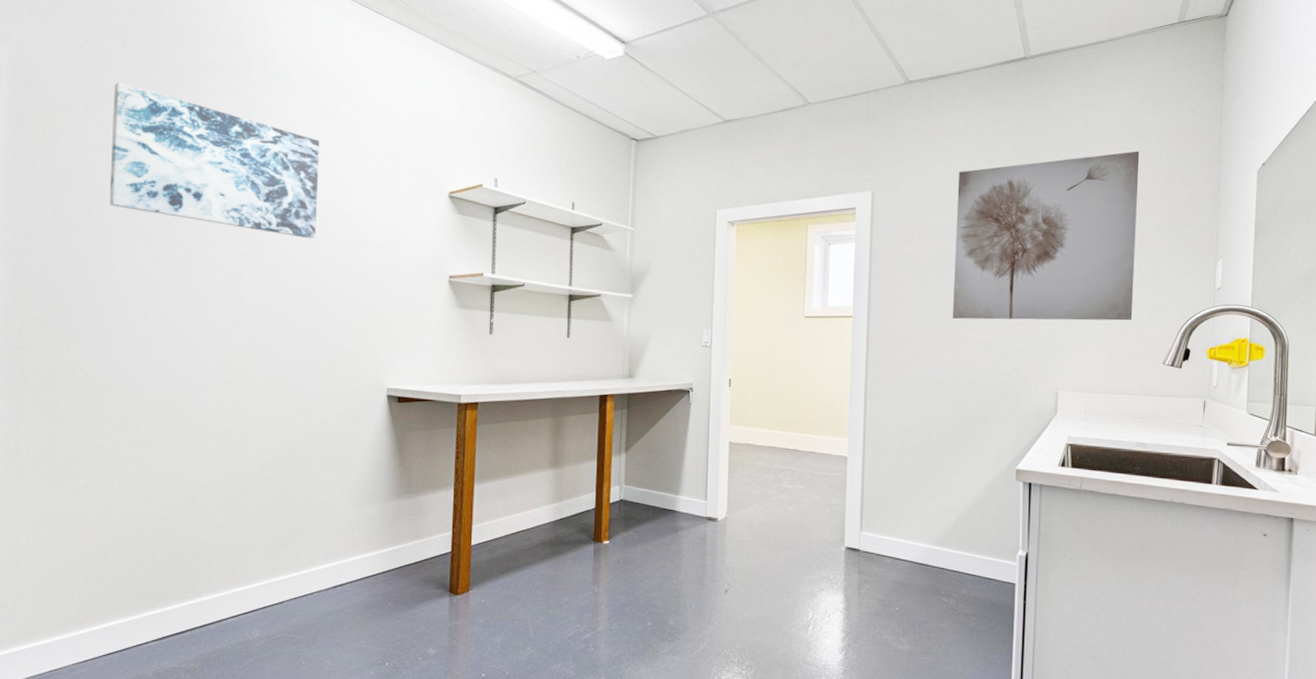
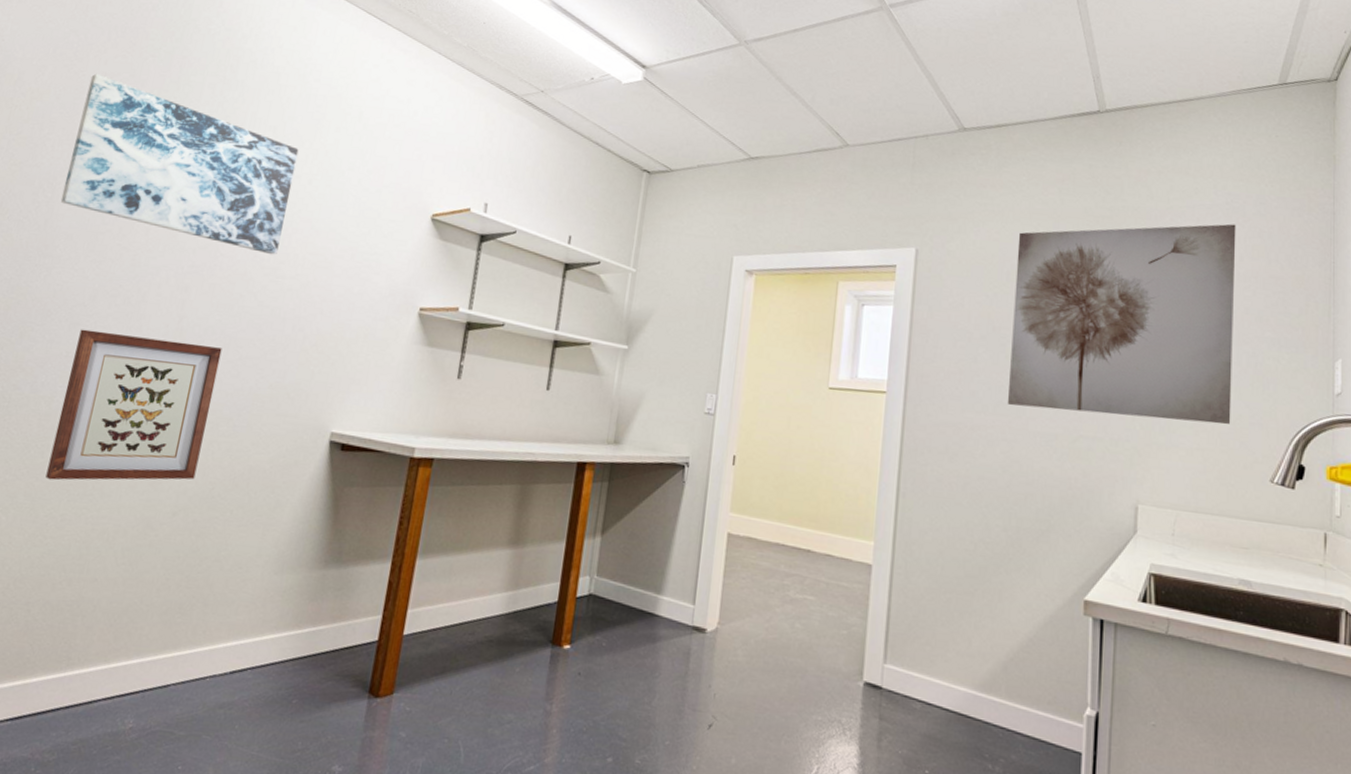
wall art: none [145,317,281,448] -> present [45,329,222,481]

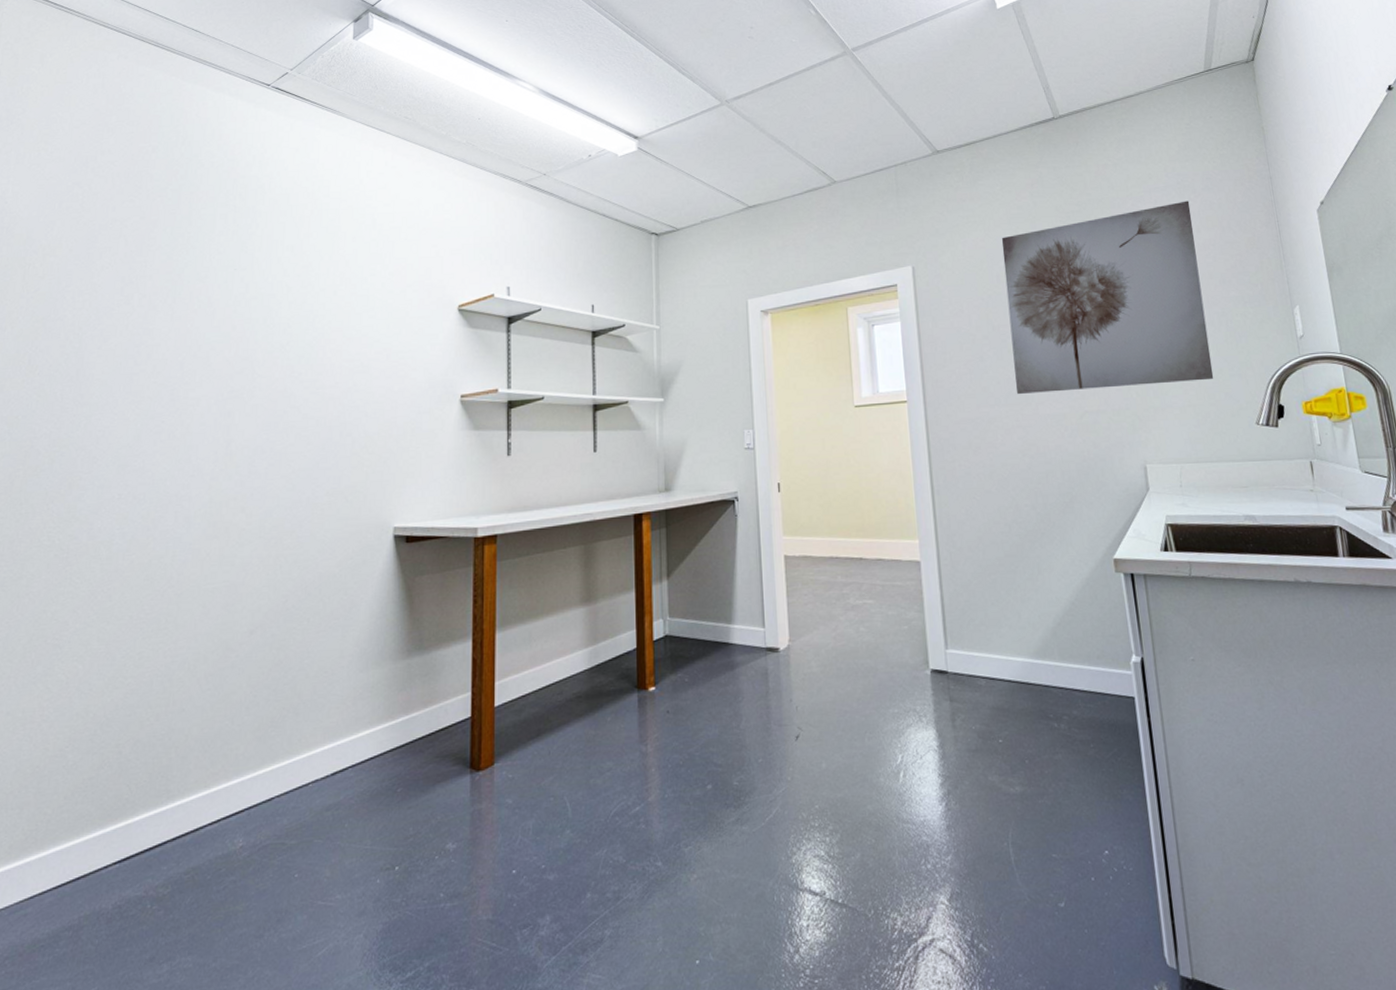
wall art: present [45,329,222,481] -> none [117,465,274,621]
wall art: present [60,73,299,255] -> none [89,221,319,368]

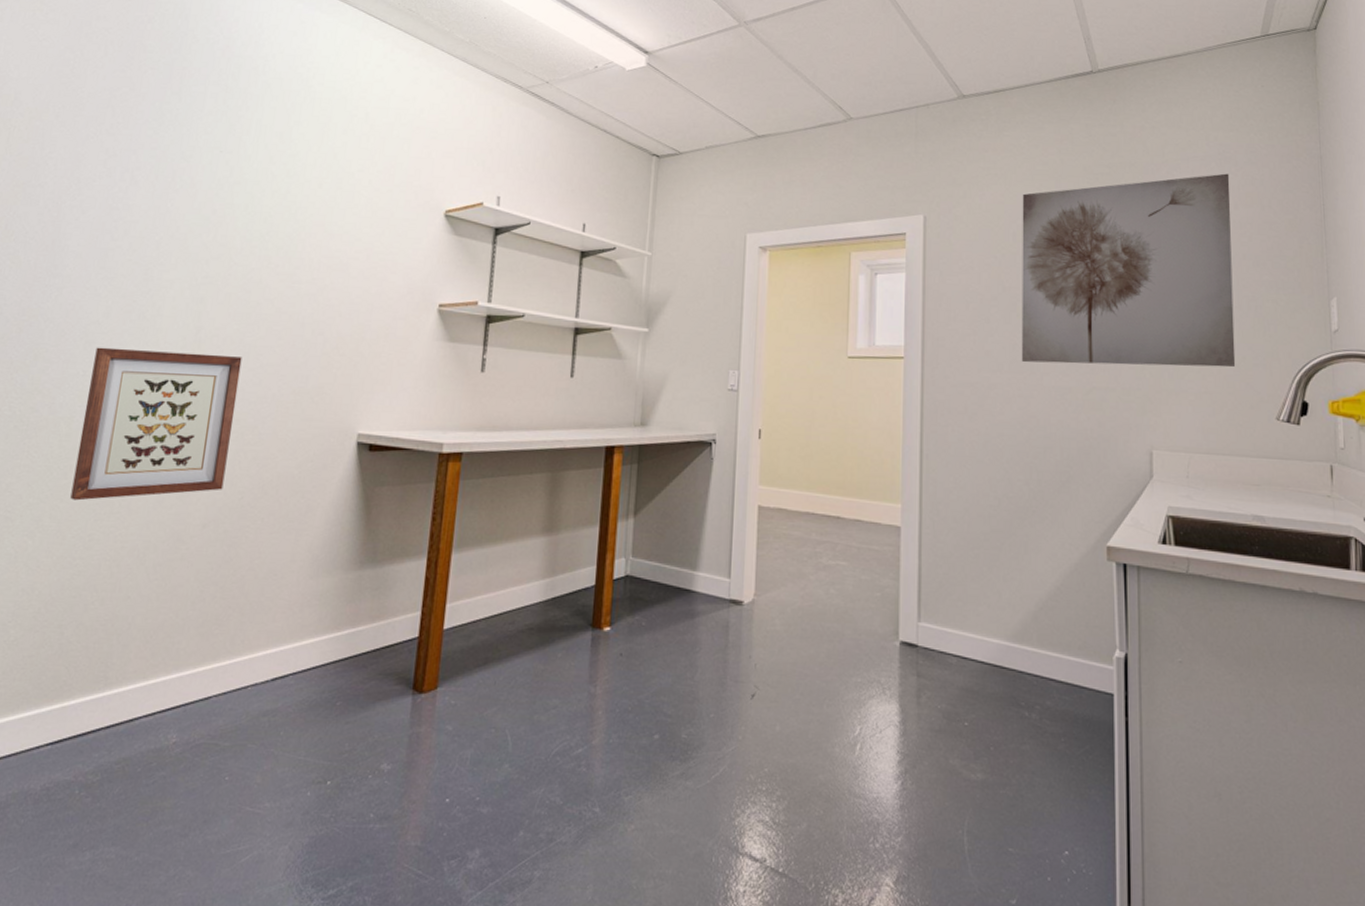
wall art: none [117,465,274,621] -> present [70,347,242,501]

